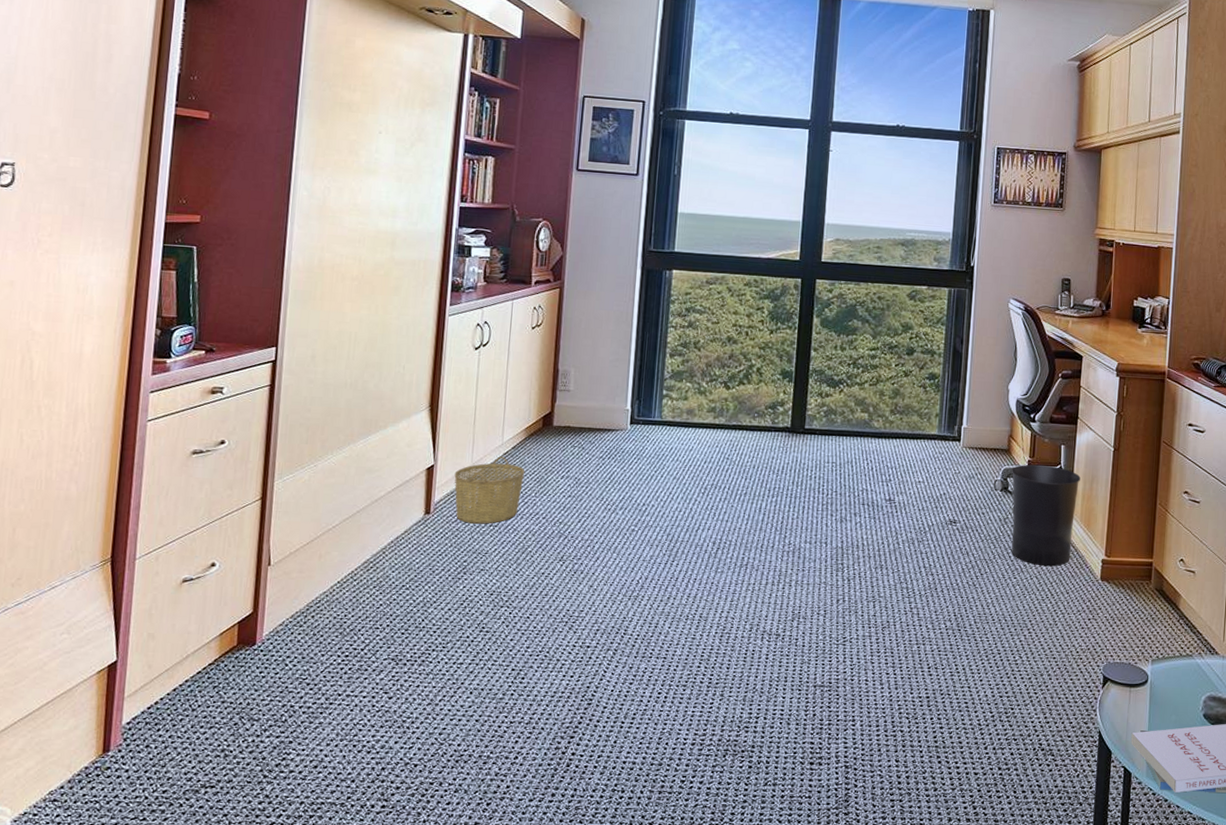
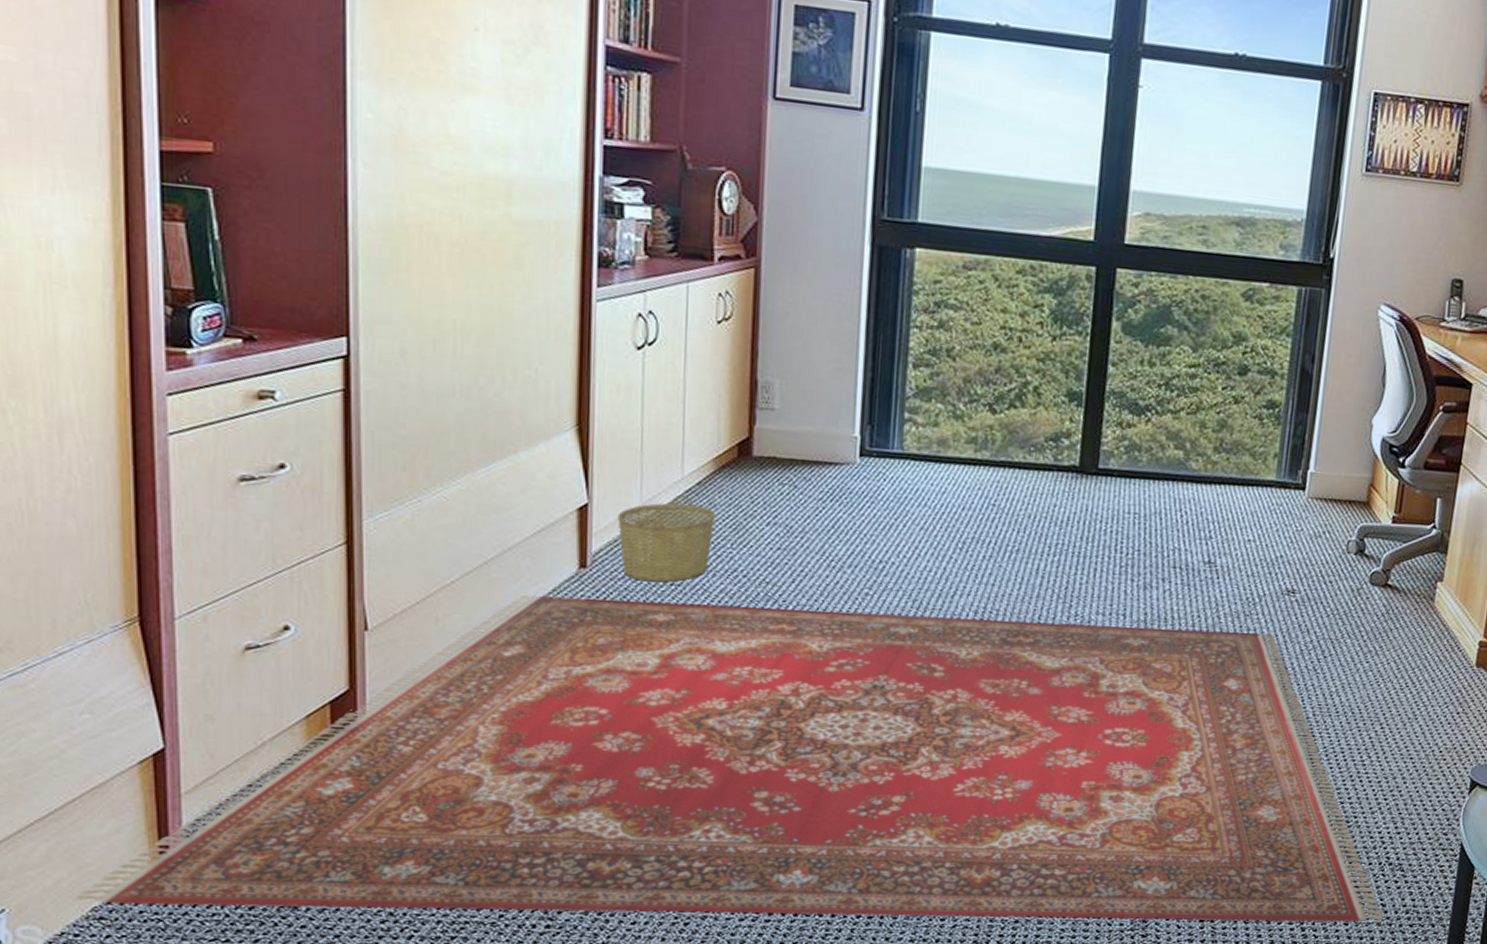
area rug: none [36,536,1040,801] -> present [72,595,1383,922]
waste bin: present [1011,464,1080,566] -> none [1365,521,1459,648]

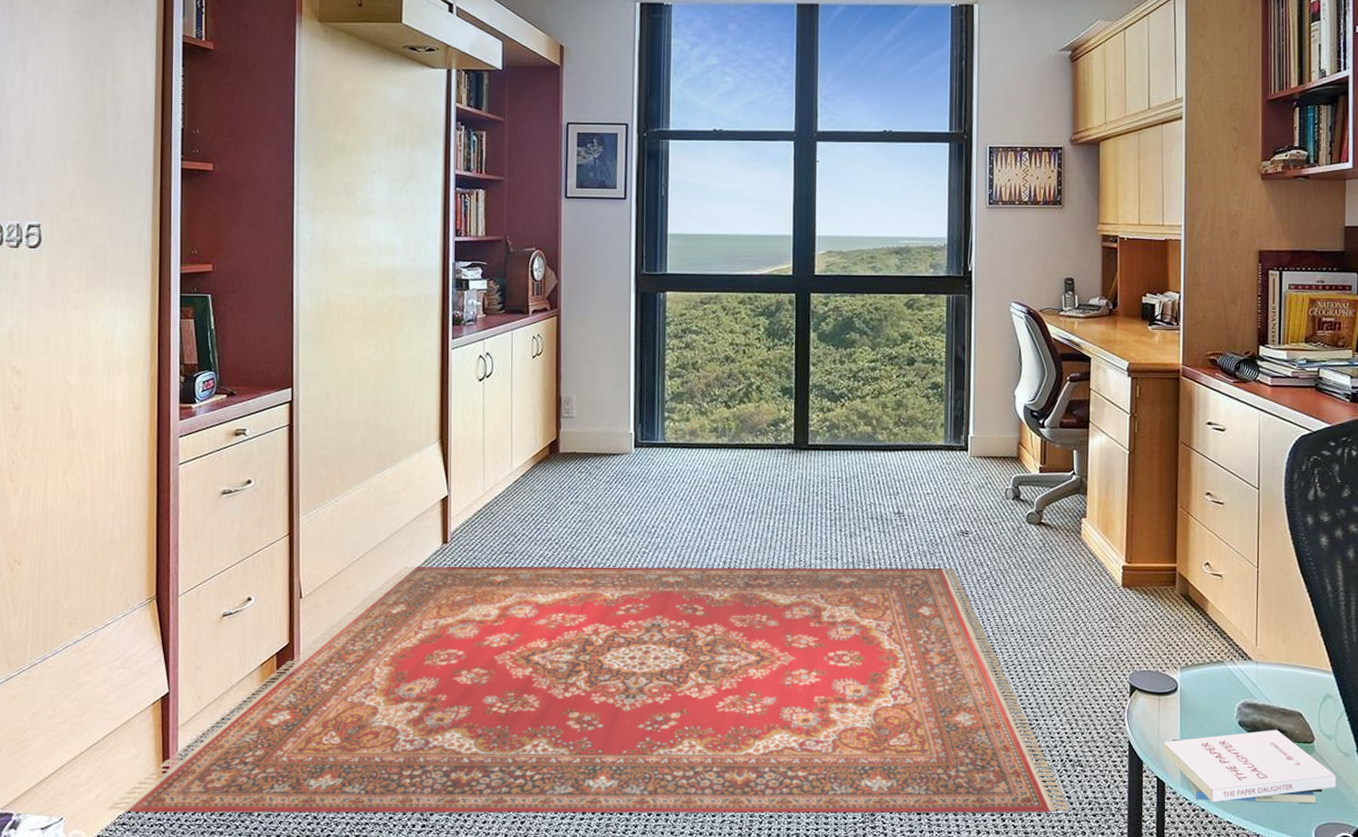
basket: present [617,494,716,583] -> none [468,484,536,551]

